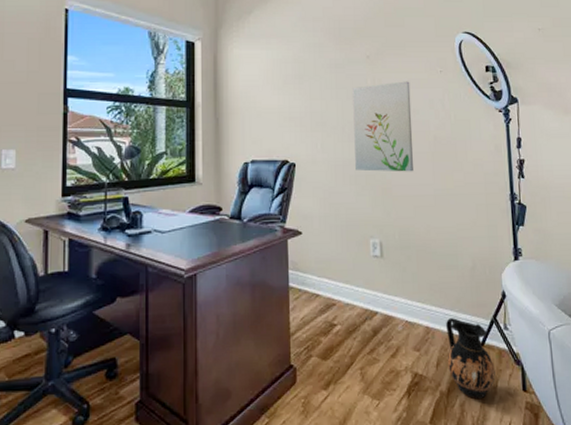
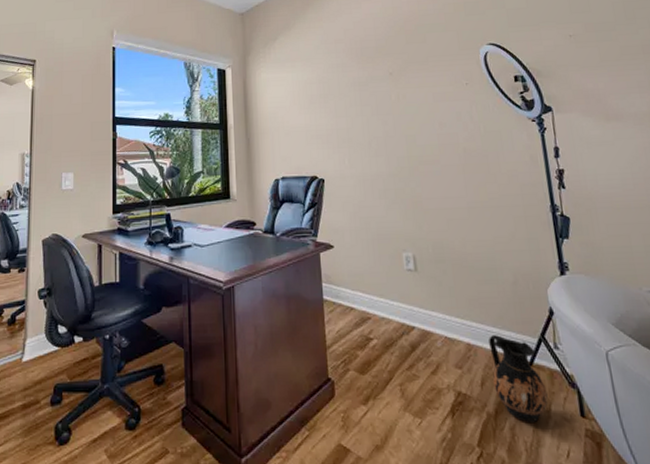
wall art: present [352,81,414,172] -> none [377,95,444,185]

